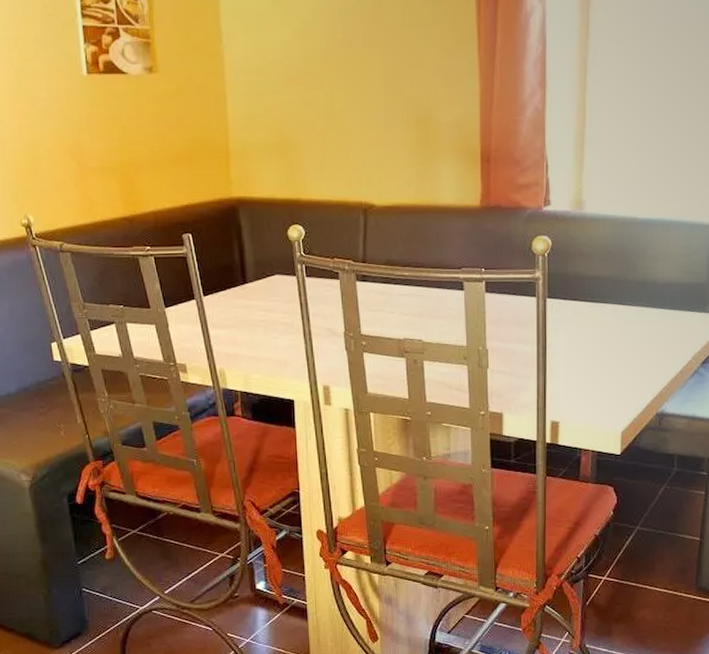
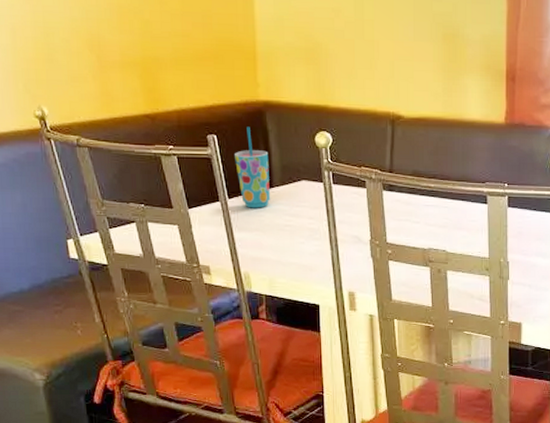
cup: none [208,223,244,305] -> present [234,126,270,208]

